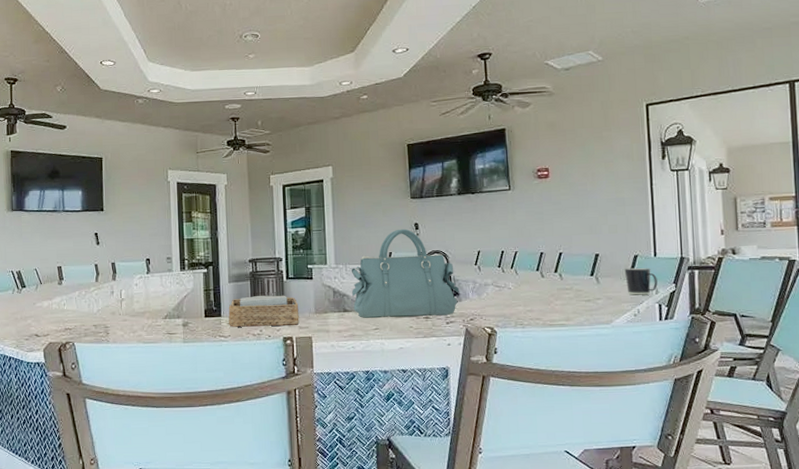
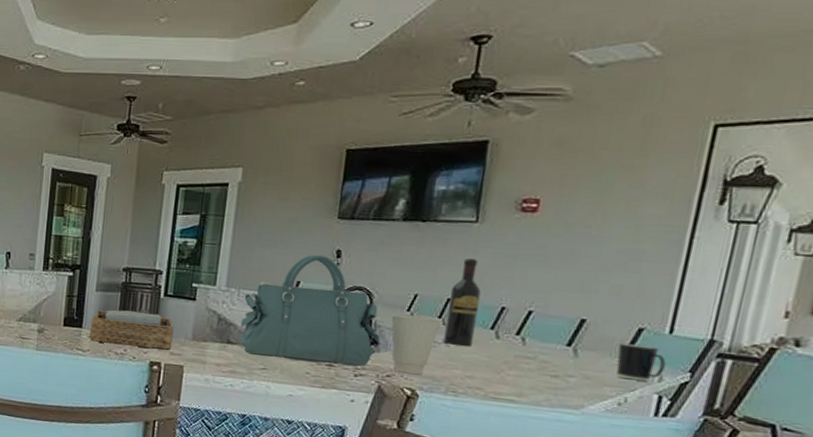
cup: none [464,267,501,316] -> present [391,313,442,375]
wine bottle: none [503,218,527,288] -> present [443,258,481,348]

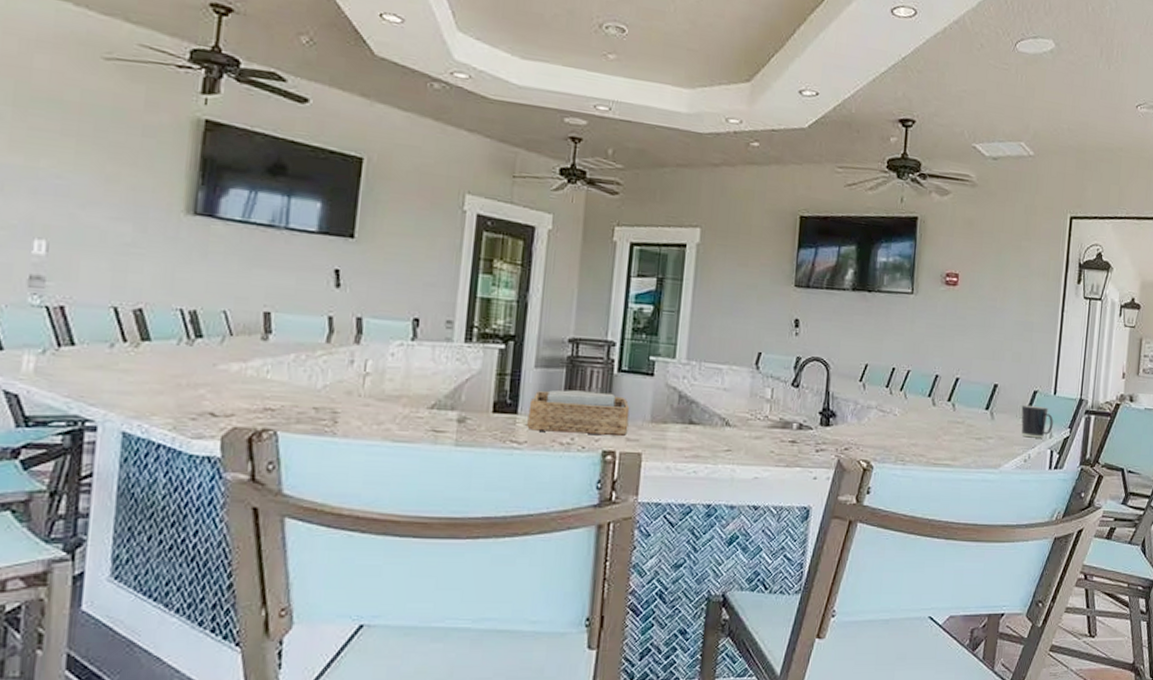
shoulder bag: present [240,254,380,366] -> none [703,324,838,441]
cup: present [391,313,442,375] -> none [846,383,889,446]
wine bottle: present [443,258,481,348] -> none [891,328,919,416]

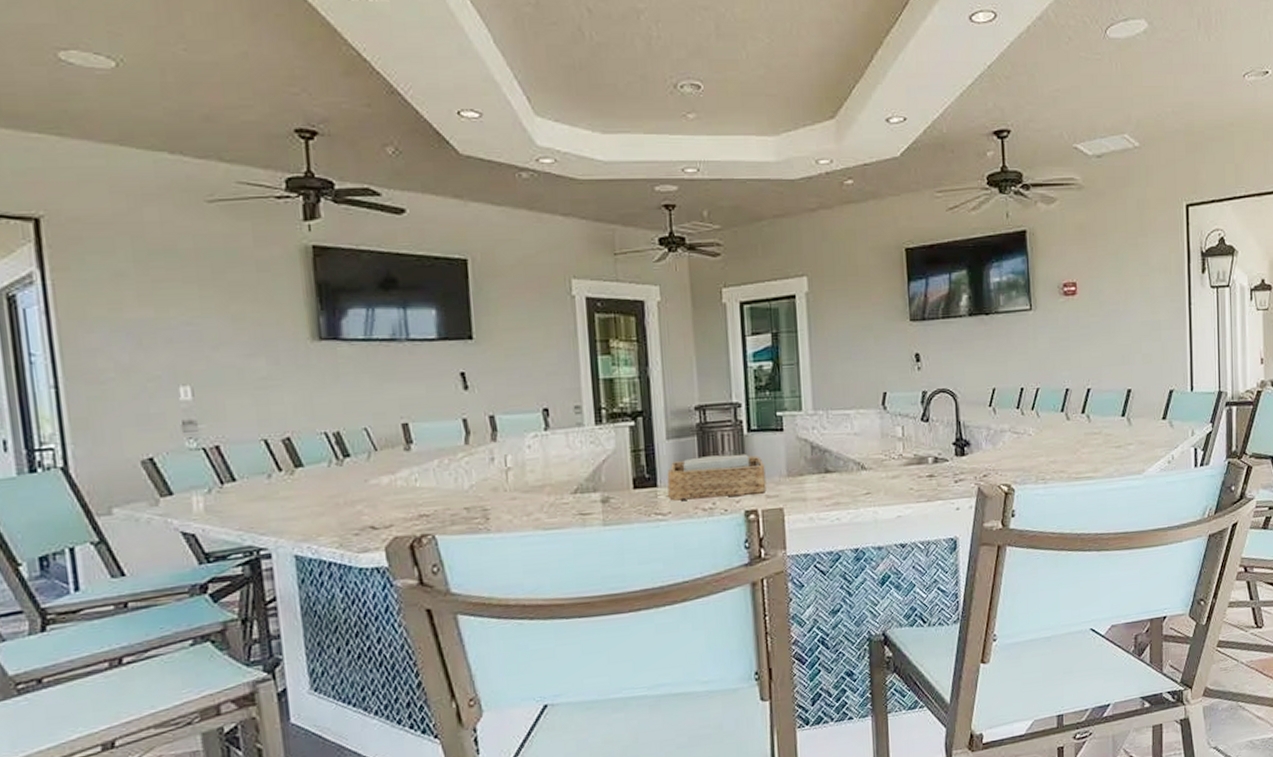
mug: present [1021,404,1054,439] -> none [1159,404,1194,439]

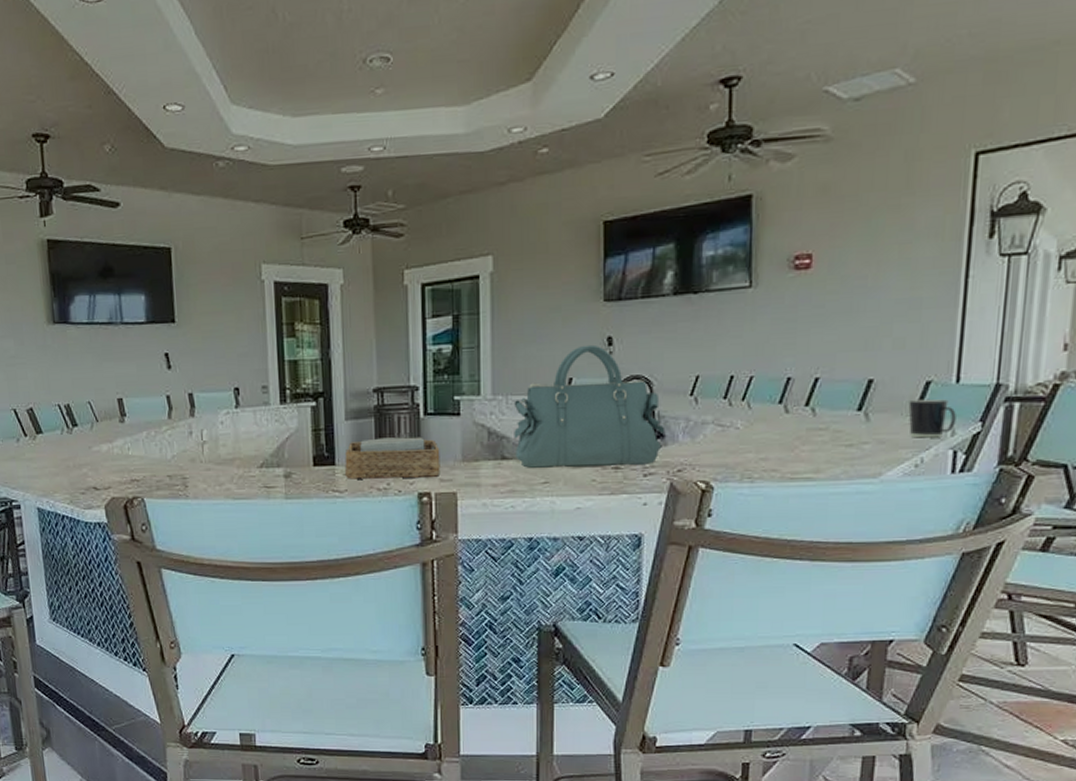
shoulder bag: none [834,361,971,481] -> present [514,344,666,469]
mug: none [1159,404,1194,439] -> present [908,398,956,438]

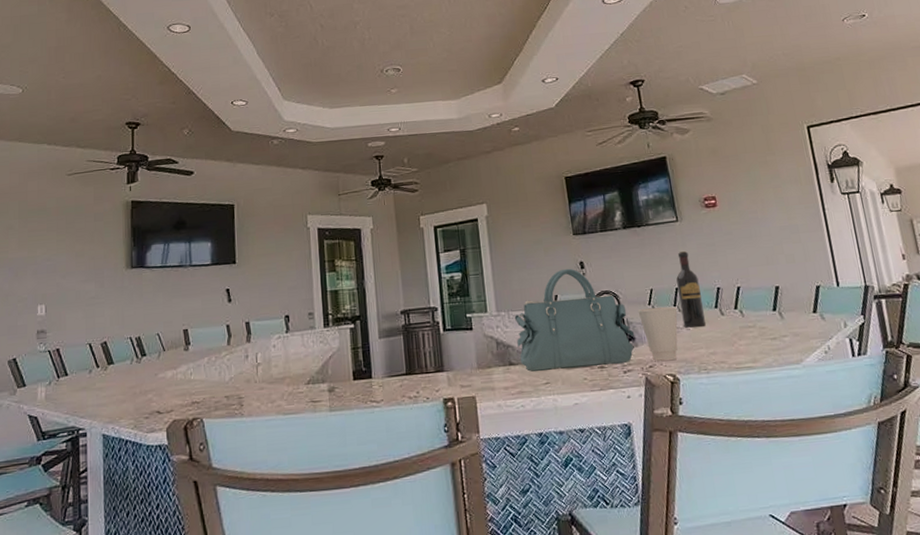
napkin holder: present [345,436,441,480] -> none [379,349,461,390]
cup: none [674,398,728,466] -> present [637,306,678,362]
wine bottle: none [732,328,764,428] -> present [676,251,707,329]
mug: present [908,398,956,438] -> none [808,299,845,330]

